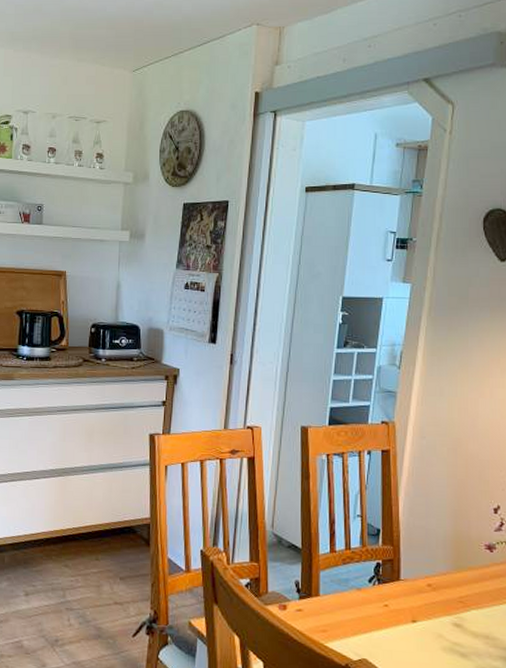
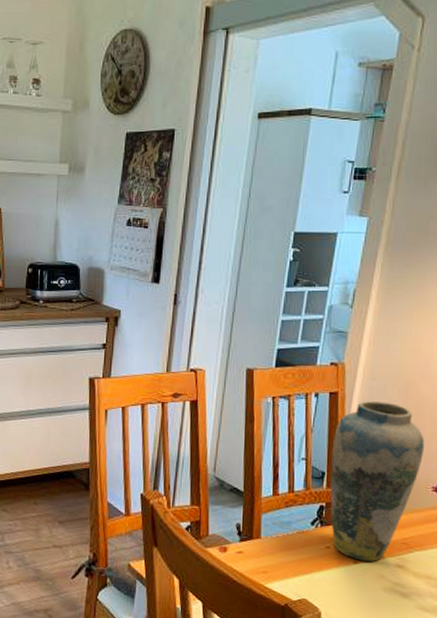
vase: none [386,459,475,620] -> present [330,401,424,561]

